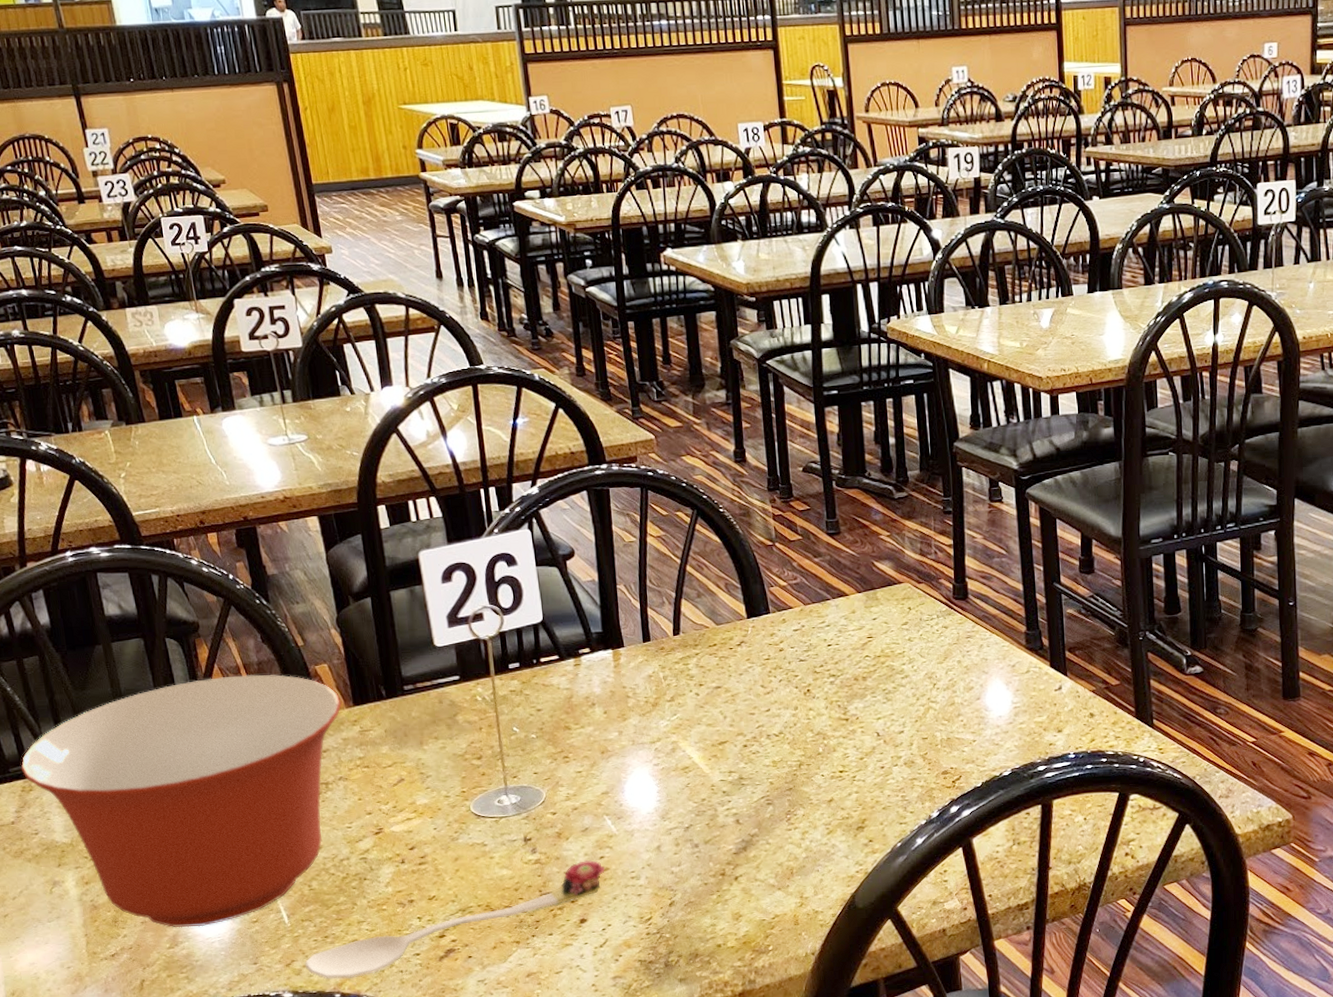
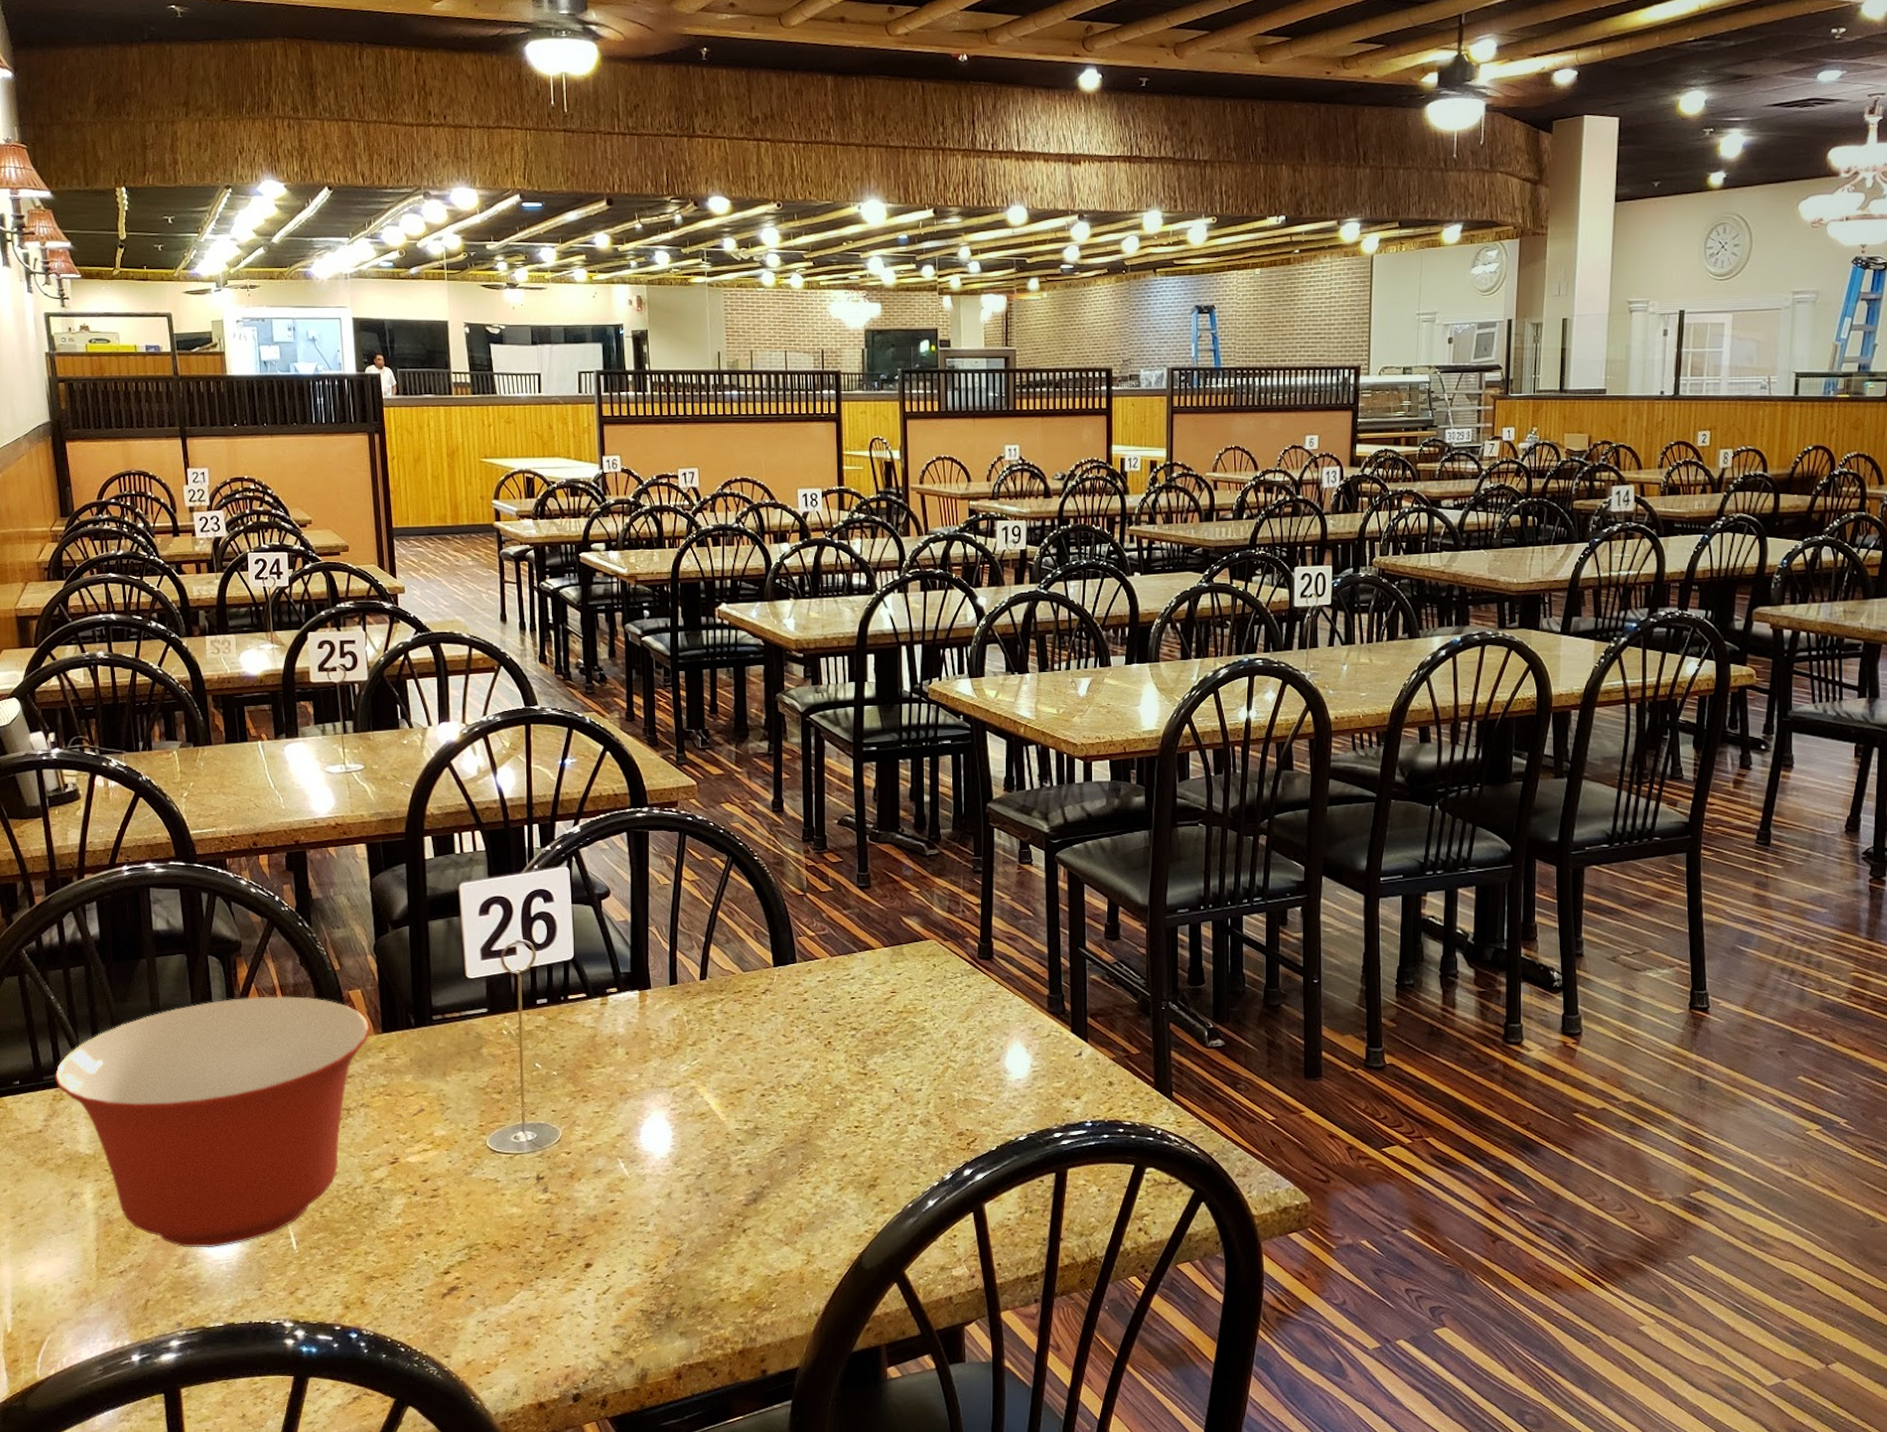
spoon: present [303,859,605,979] -> none [307,1202,614,1311]

